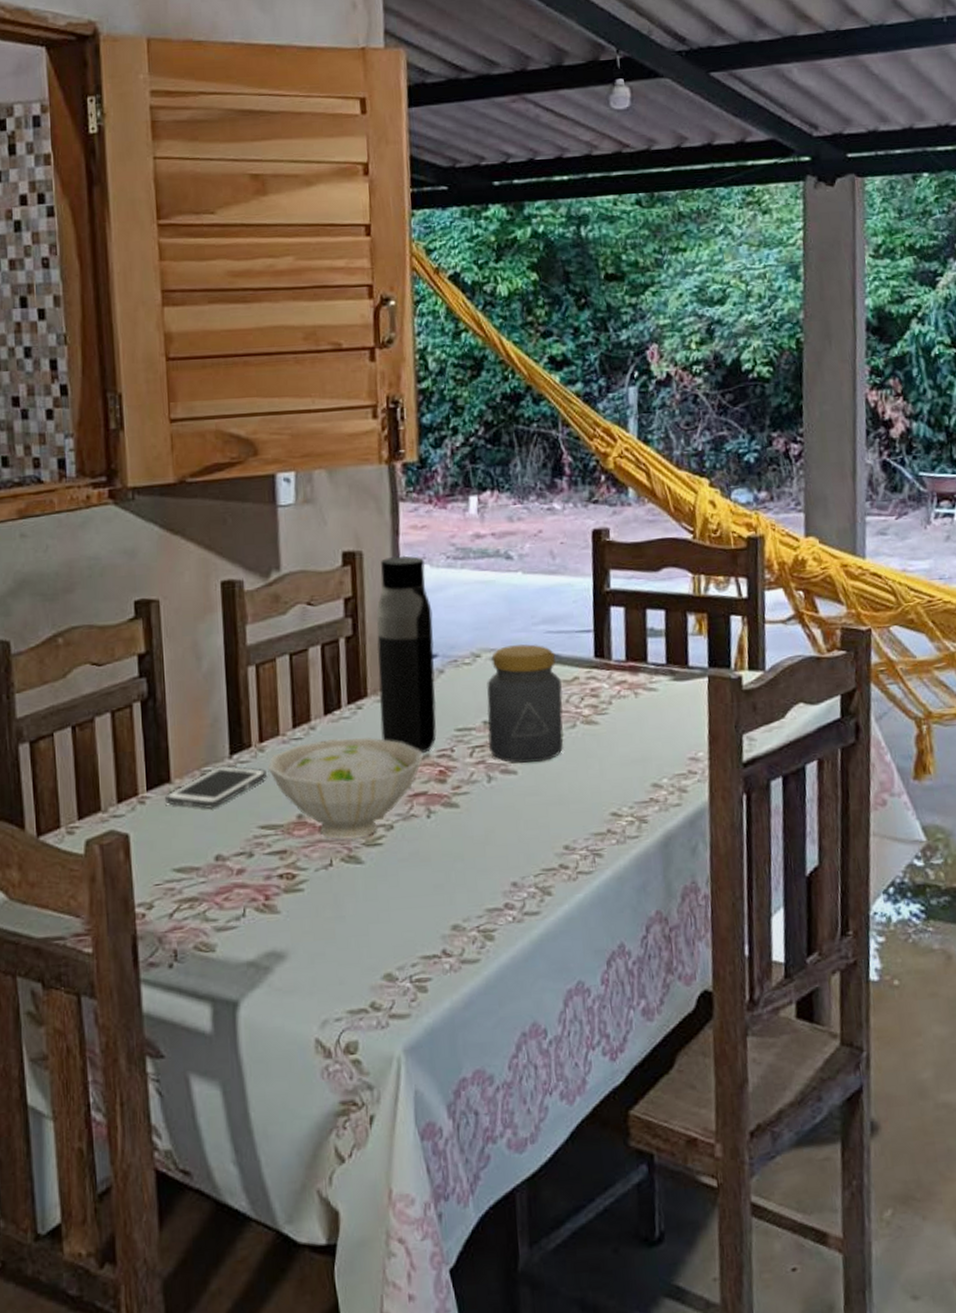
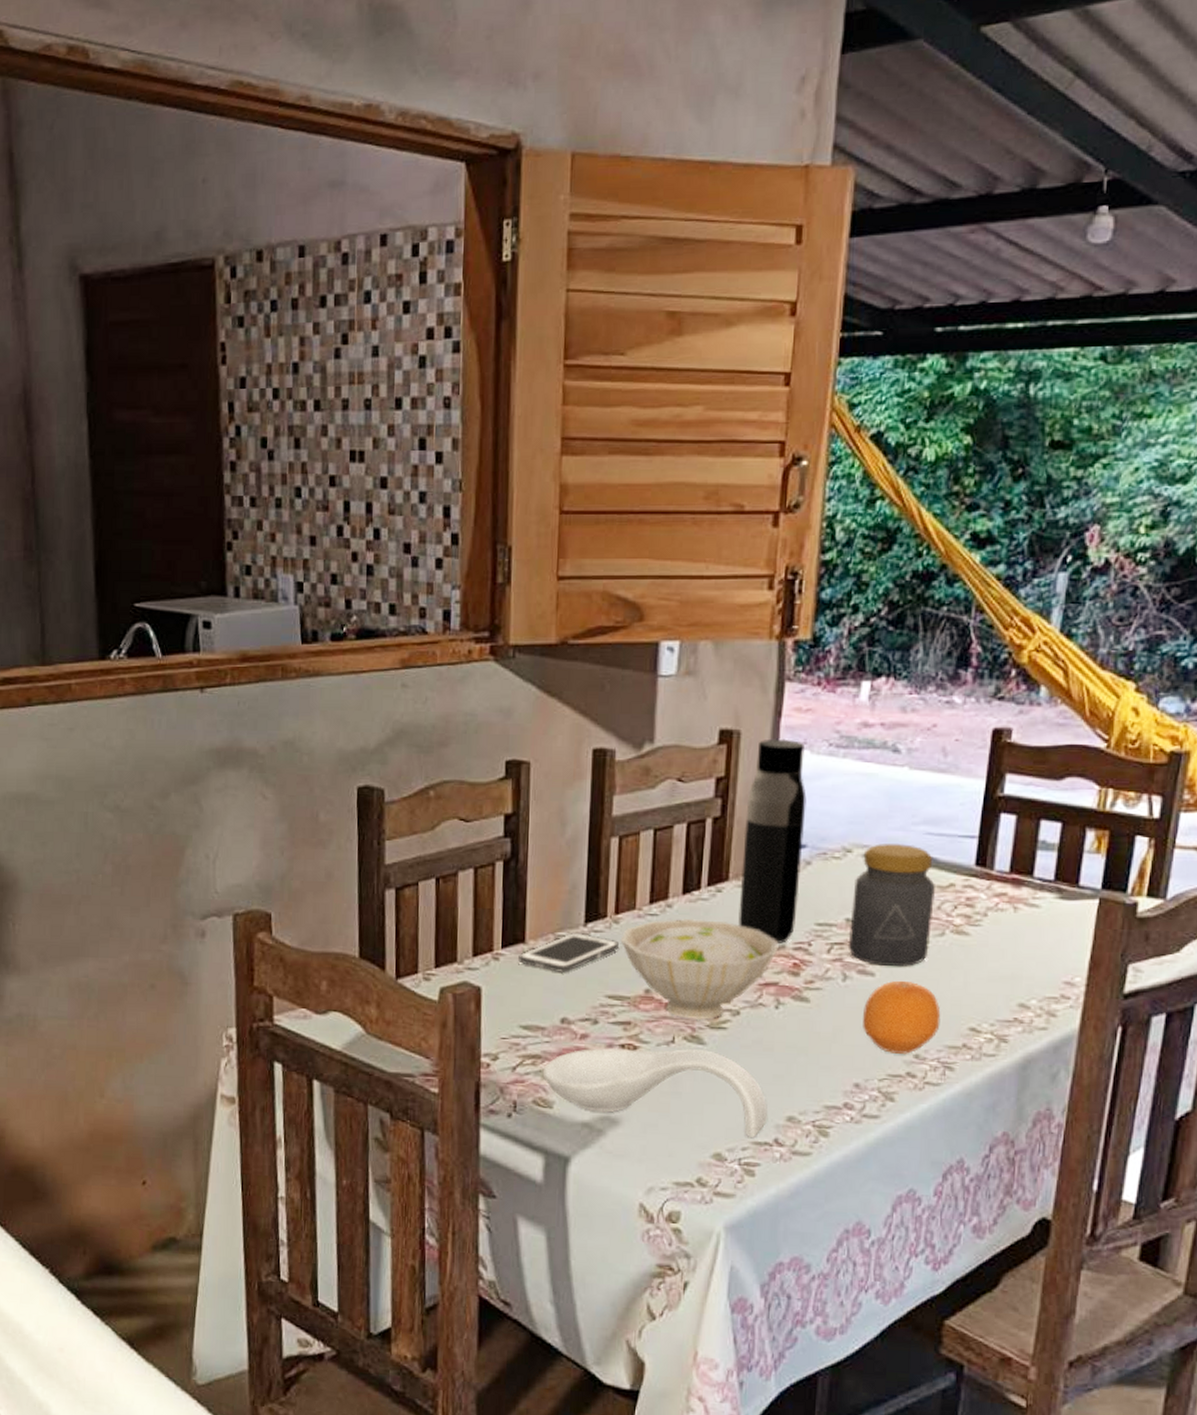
spoon rest: none [201,868,434,952] -> present [542,1047,768,1137]
fruit: none [511,775,584,848] -> present [863,980,941,1054]

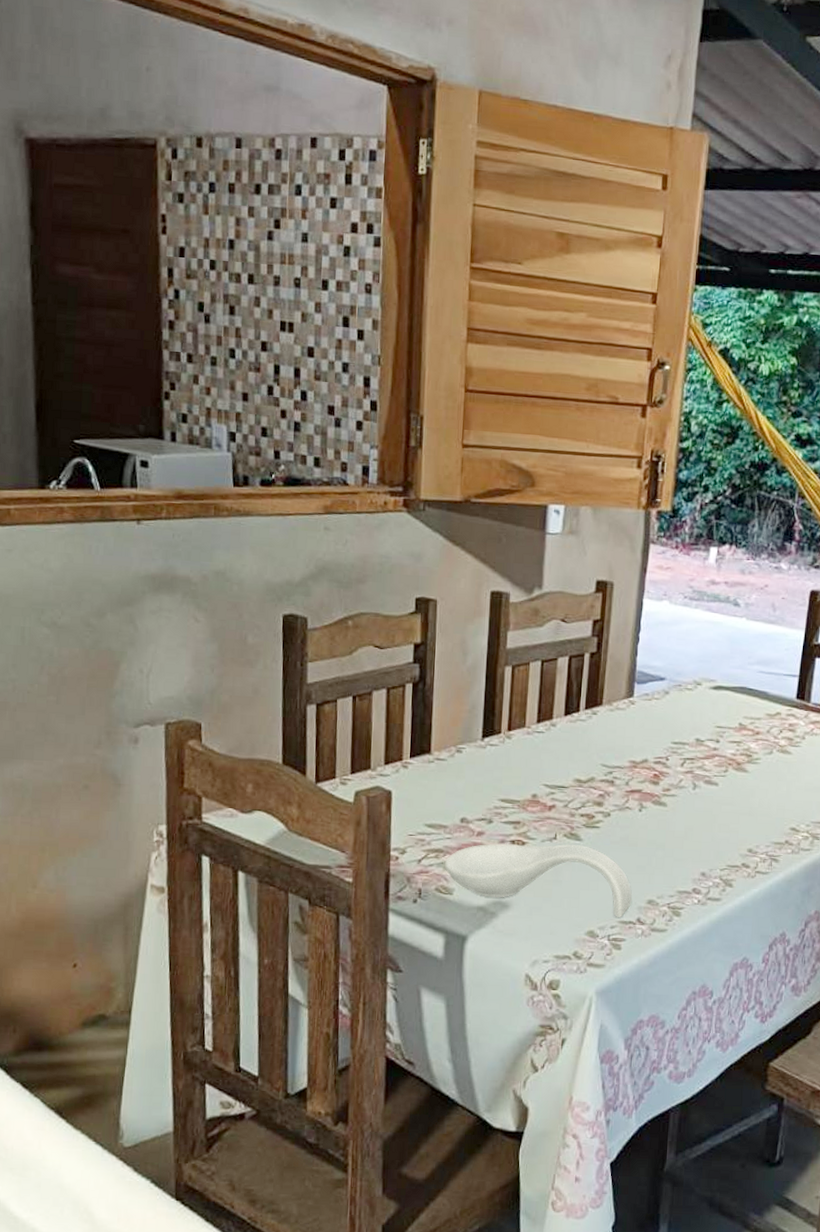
cell phone: present [518,932,619,972] -> none [424,745,511,779]
bowl: present [620,918,777,1021] -> none [512,735,641,821]
water bottle: present [738,739,807,944] -> none [610,590,666,758]
jar: present [848,844,935,966] -> none [697,679,766,778]
fruit: present [863,980,941,1054] -> none [708,789,769,849]

